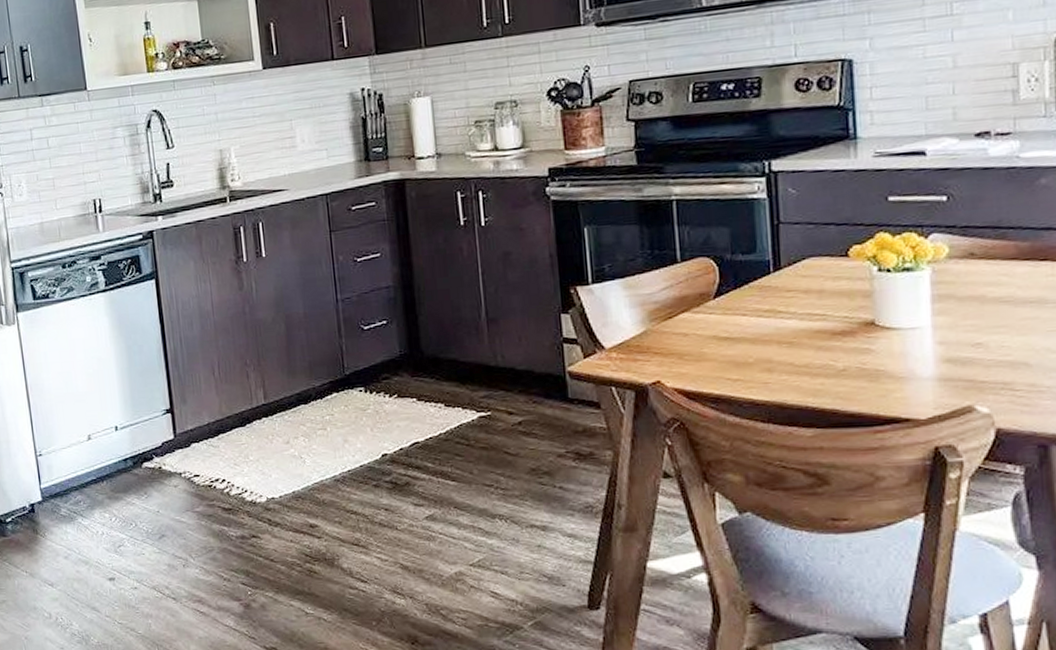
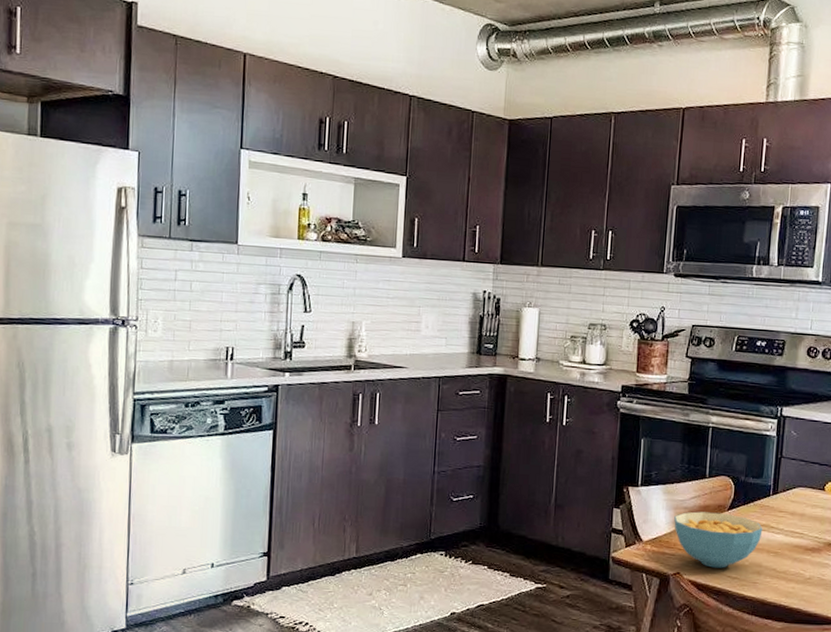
cereal bowl: none [642,302,767,371] -> present [674,511,763,568]

